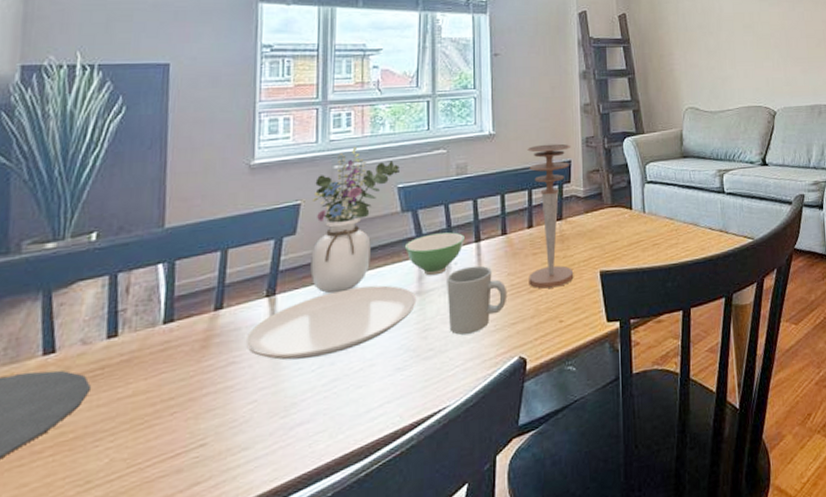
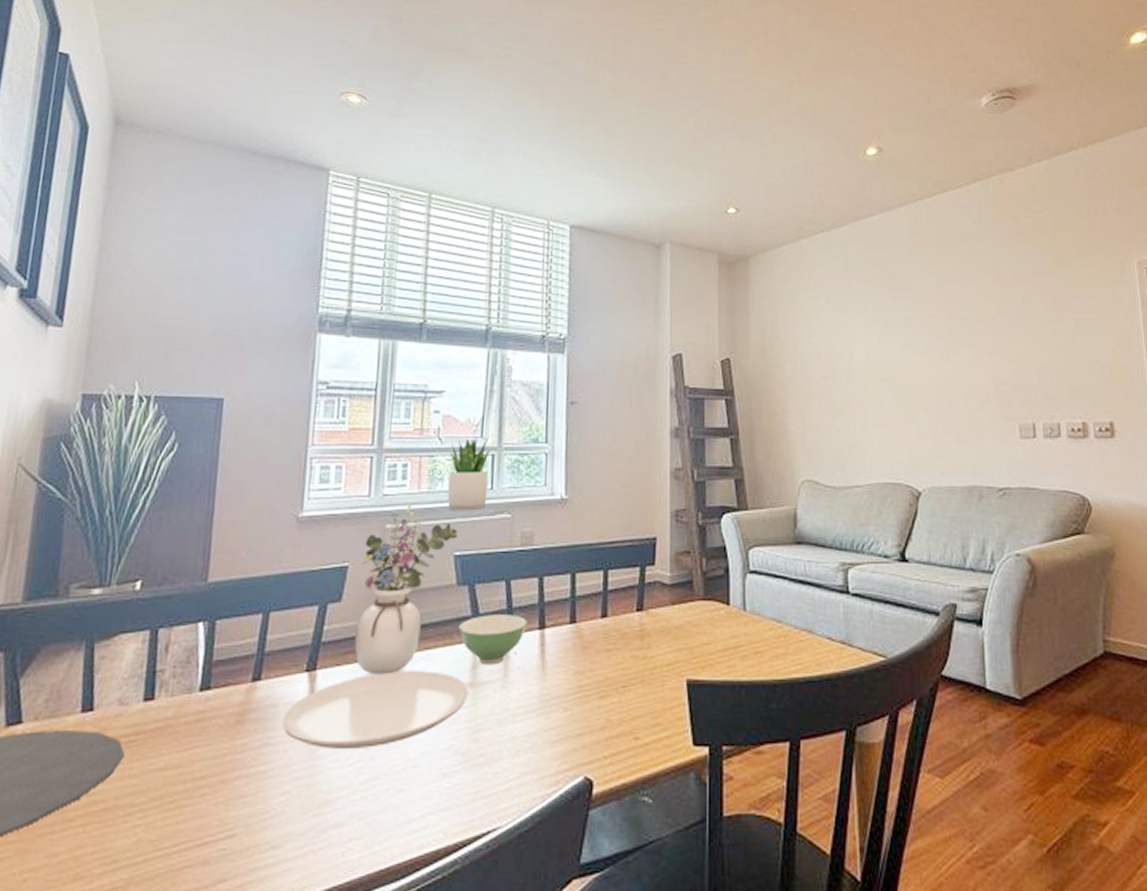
planter: none [388,85,425,151] -> present [447,435,490,511]
mug: present [447,265,508,336] -> none [503,658,574,743]
candlestick: present [527,143,574,289] -> none [599,515,658,695]

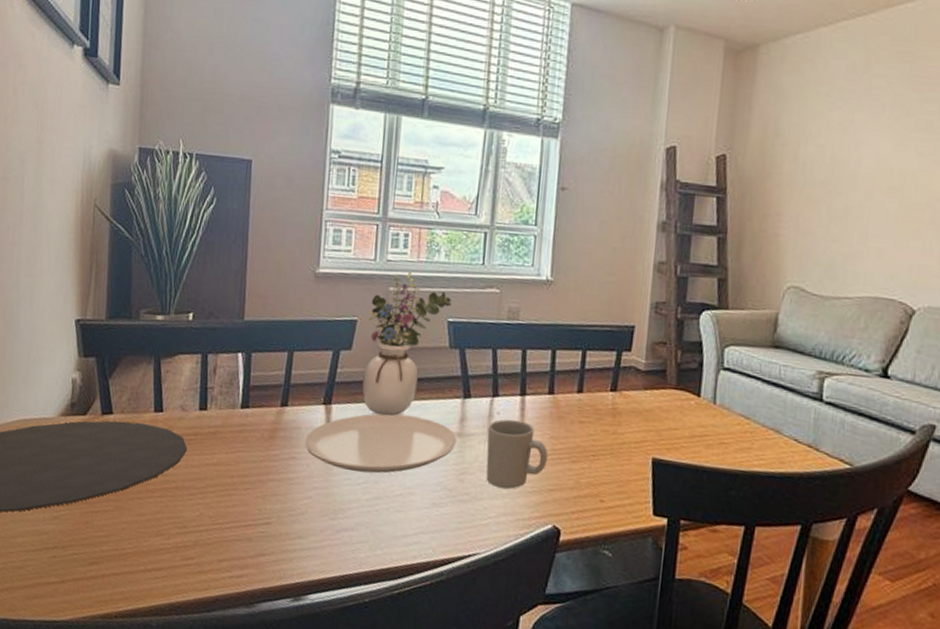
planter: present [447,435,490,511] -> none [443,213,483,283]
bowl: present [458,614,527,665] -> none [449,376,510,421]
mug: none [503,658,574,743] -> present [486,419,549,489]

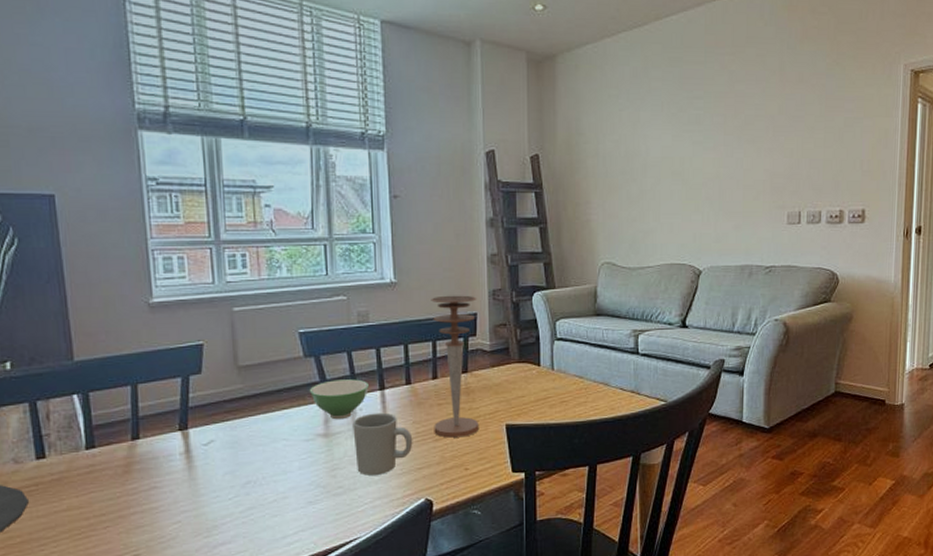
plate: present [304,413,457,473] -> none [164,426,324,488]
bouquet: present [362,271,451,416] -> none [214,290,300,431]
bowl: none [449,376,510,421] -> present [309,379,369,420]
candlestick: none [572,301,637,464] -> present [431,295,479,438]

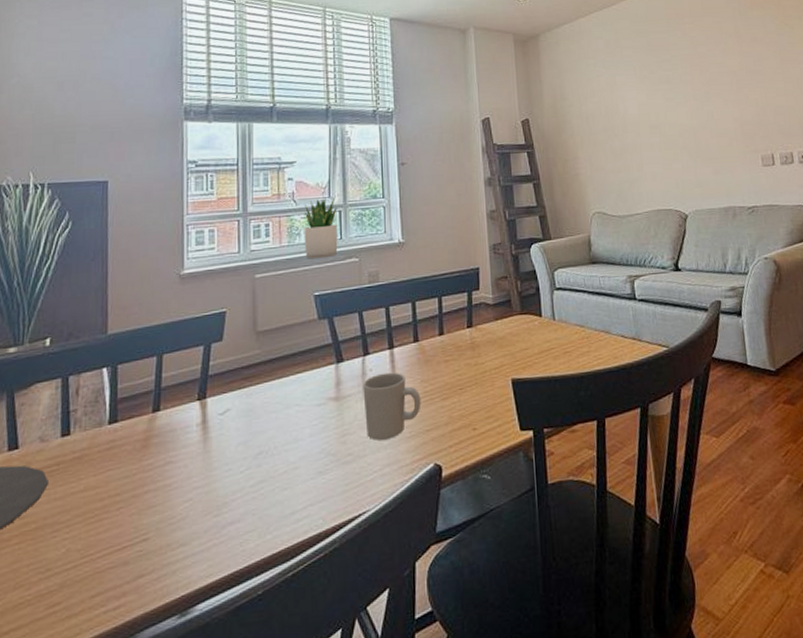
planter: none [285,227,324,295] -> present [304,195,338,260]
bowl: present [309,379,369,420] -> none [322,339,378,382]
candlestick: present [431,295,479,438] -> none [436,250,486,396]

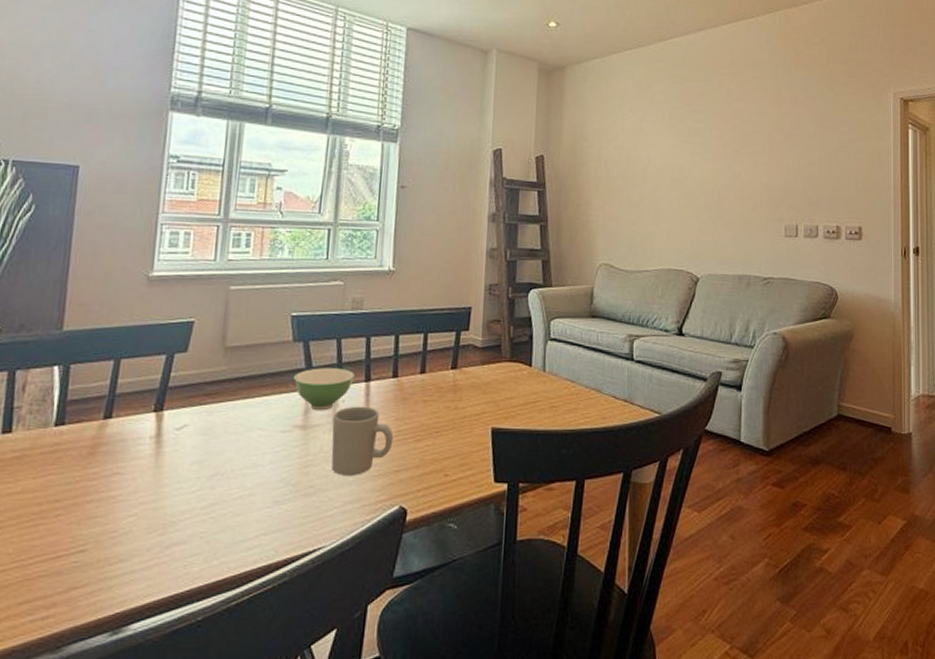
planter: present [304,195,338,260] -> none [286,211,327,278]
bowl: none [322,339,378,382] -> present [293,368,355,411]

